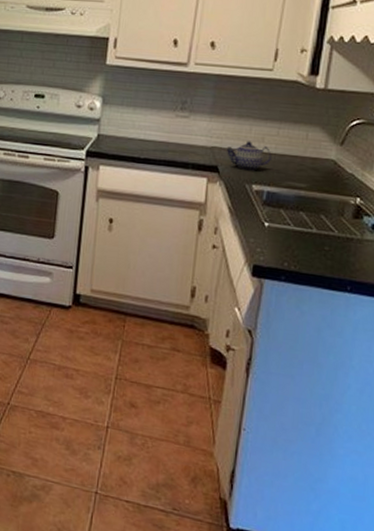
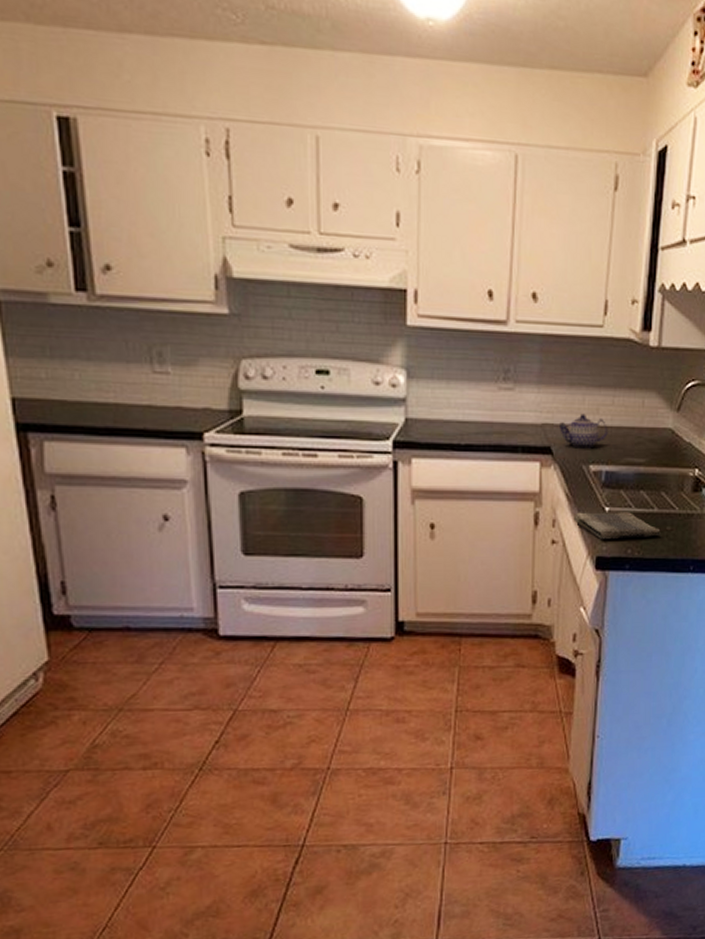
dish towel: none [234,224,319,255] -> present [573,512,661,539]

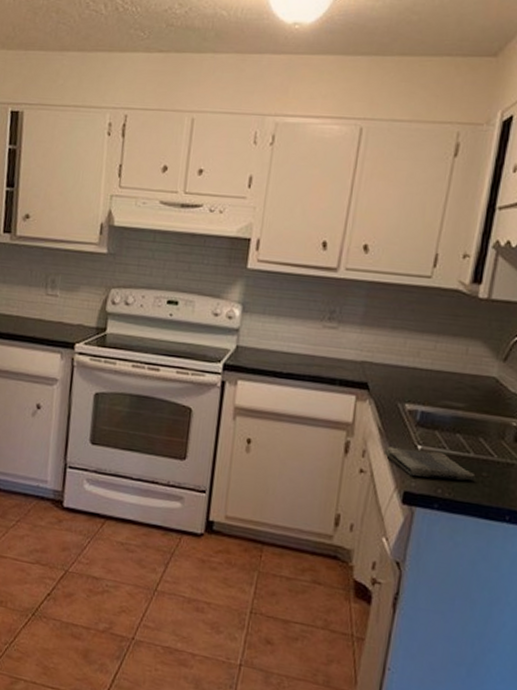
teapot: present [558,413,608,449] -> none [377,355,427,389]

